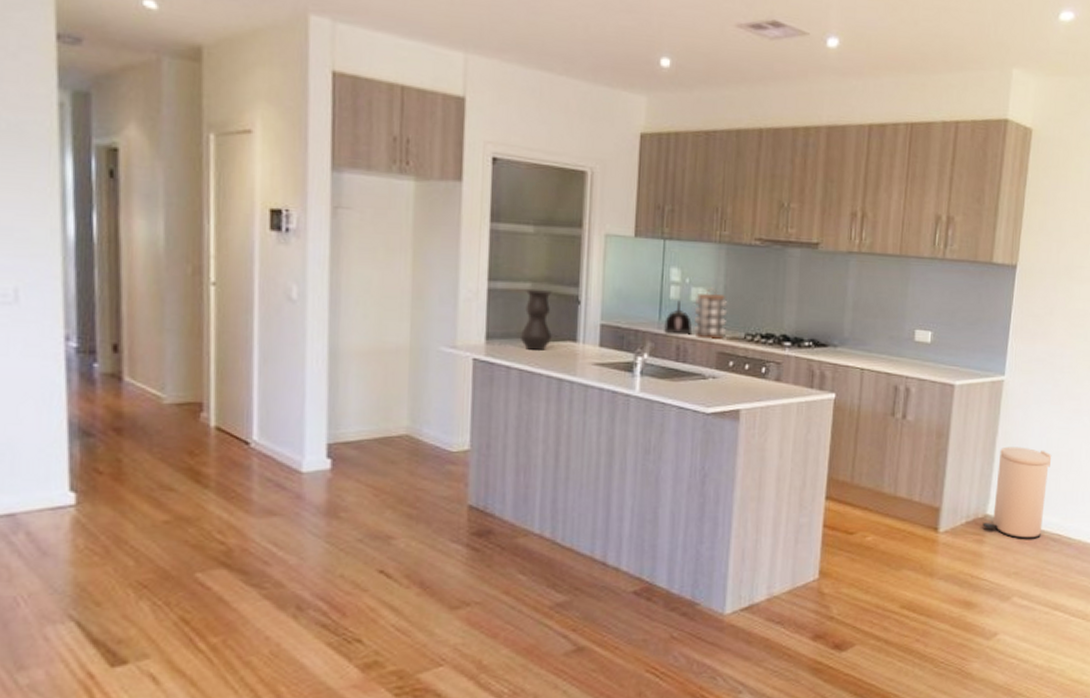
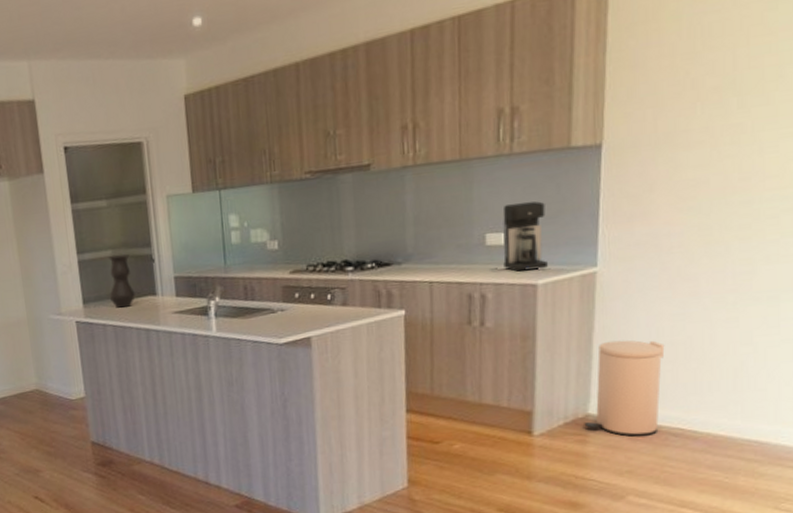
kettle: present [664,300,693,336] -> none [230,244,257,278]
spice rack: present [694,287,728,340] -> none [255,226,289,277]
coffee maker: none [928,305,967,371] -> present [502,201,548,272]

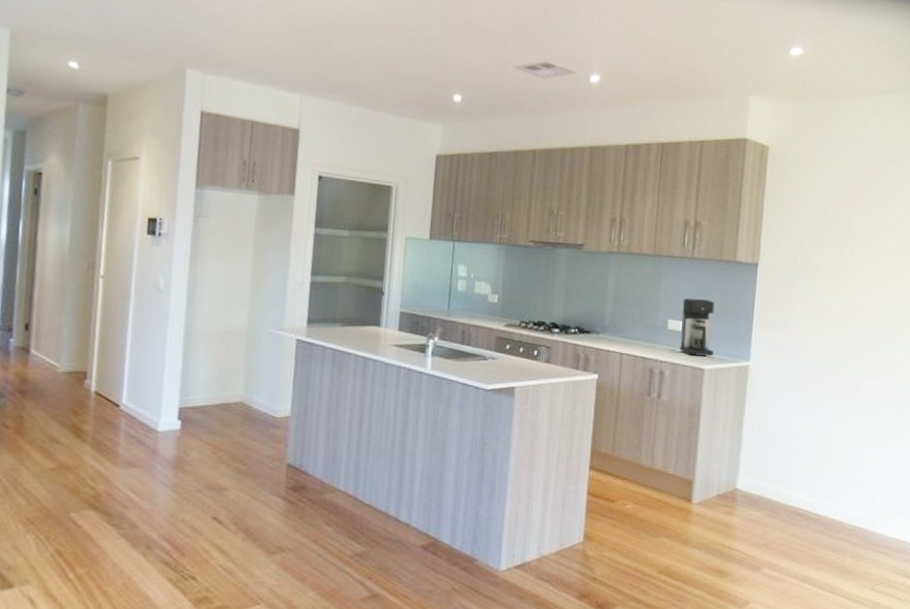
vase: present [107,254,135,308] -> none [334,283,362,333]
pedal bin: present [584,340,665,437] -> none [733,426,796,513]

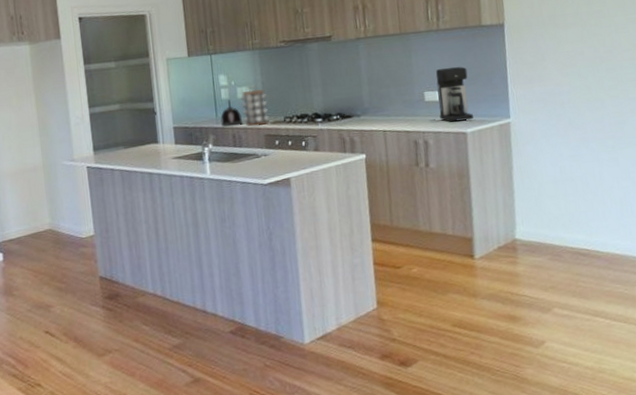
kettle: none [452,292,476,323] -> present [220,99,243,128]
spice rack: none [477,281,506,327] -> present [241,85,270,127]

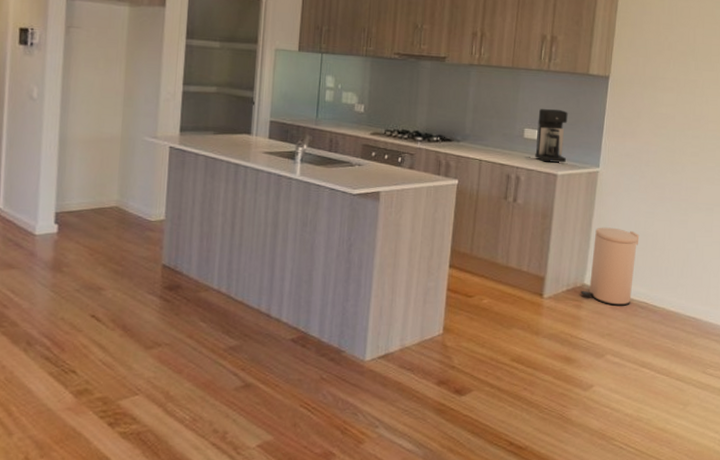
kettle: present [220,99,243,128] -> none [320,102,343,131]
spice rack: present [241,85,270,127] -> none [344,92,372,135]
pedal bin: none [513,177,570,257] -> present [580,227,640,306]

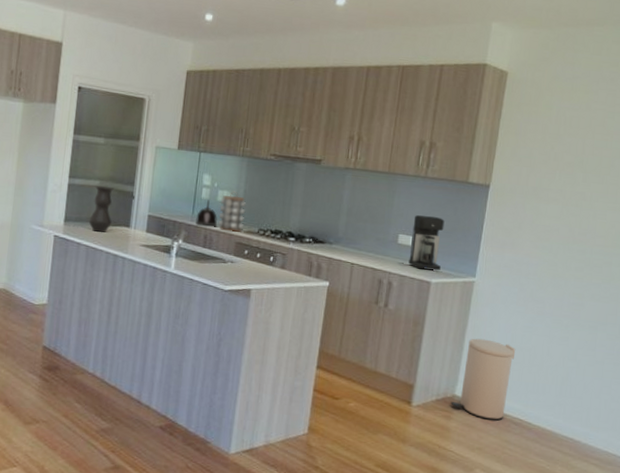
vase: none [206,92,232,141] -> present [88,186,114,232]
kettle: none [320,102,343,131] -> present [195,200,218,228]
spice rack: none [344,92,372,135] -> present [219,191,247,233]

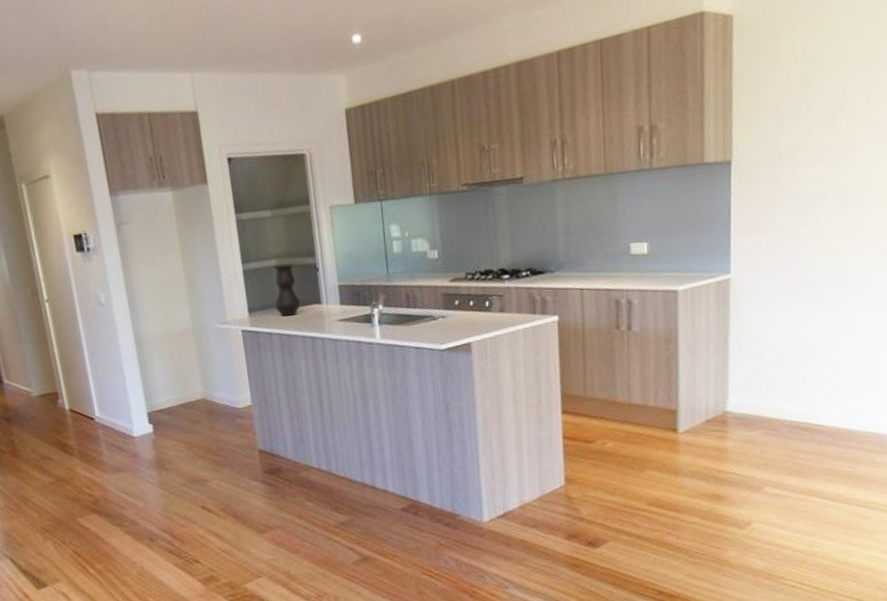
kettle: present [195,200,218,228] -> none [392,253,418,286]
spice rack: present [219,191,247,233] -> none [416,236,449,285]
coffee maker: present [408,215,445,271] -> none [645,212,687,279]
pedal bin: present [451,338,516,421] -> none [723,341,792,432]

